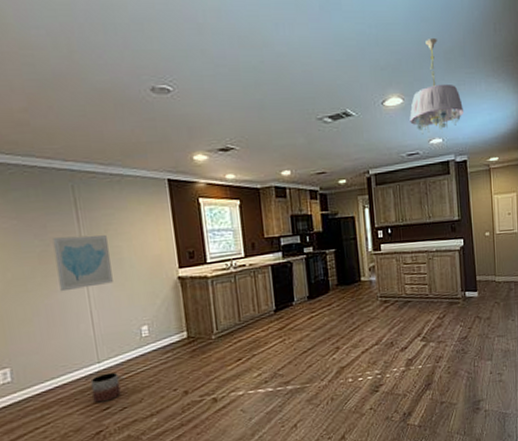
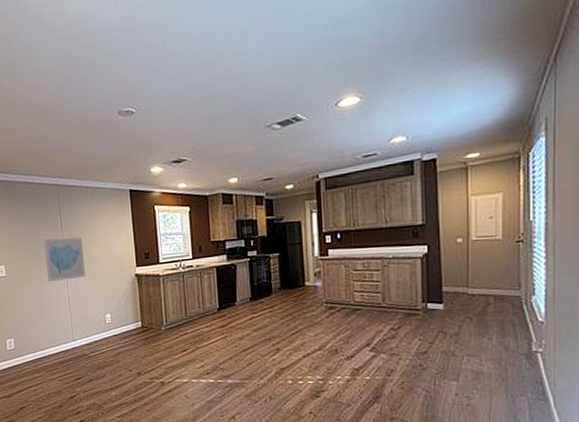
planter: present [90,372,121,403] -> none [67,350,89,373]
ceiling light fixture: present [409,37,464,134] -> none [367,26,436,134]

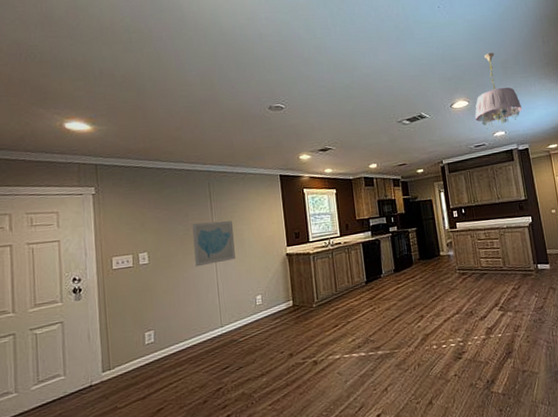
ceiling light fixture: none [367,26,436,134] -> present [475,52,523,129]

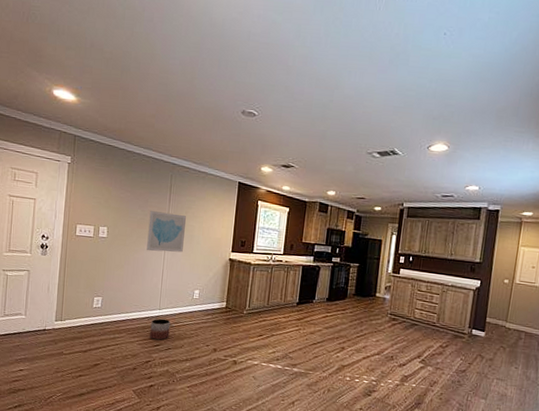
planter: none [214,335,238,362] -> present [150,318,171,340]
ceiling light fixture: present [475,52,523,129] -> none [450,96,506,182]

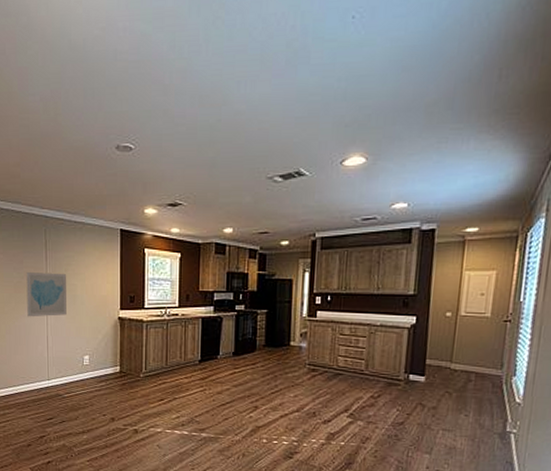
planter: present [150,318,171,340] -> none [41,389,62,413]

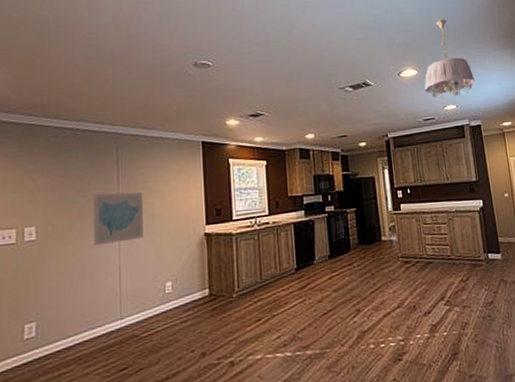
ceiling light fixture: none [371,89,442,198] -> present [424,19,476,102]

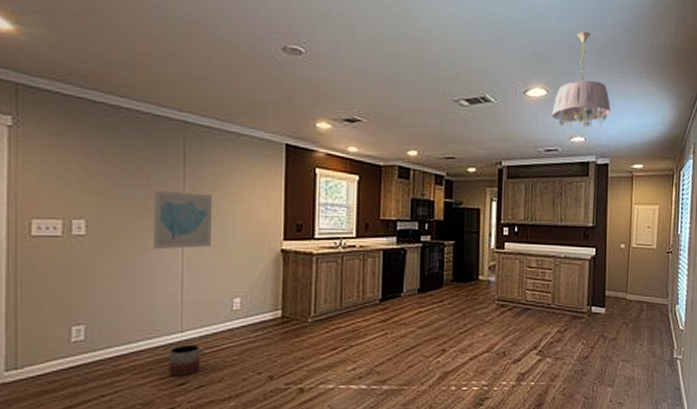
planter: none [111,329,139,362] -> present [169,344,200,376]

